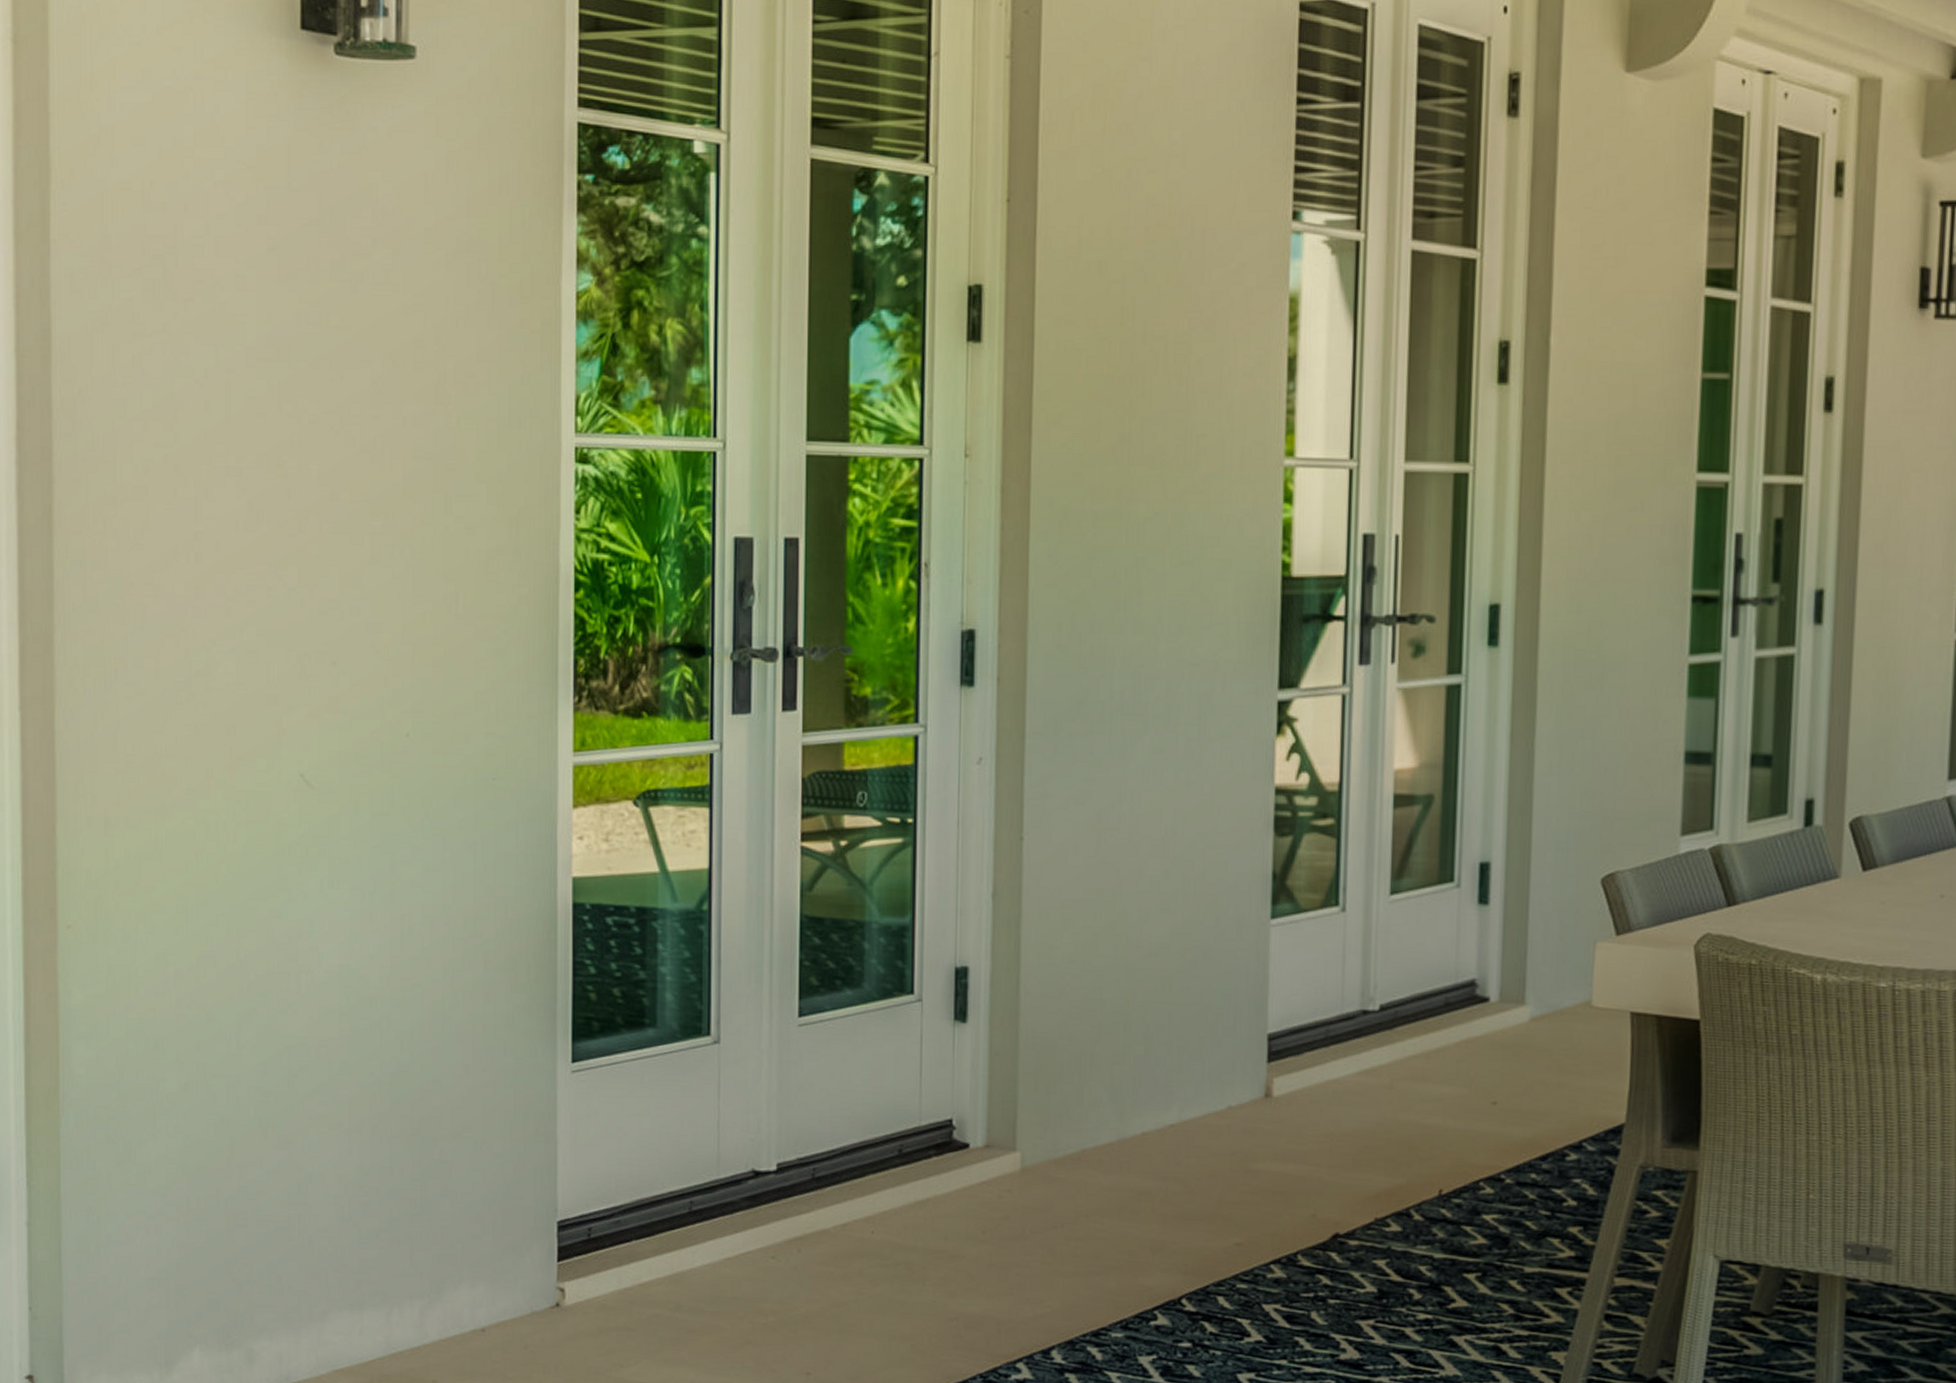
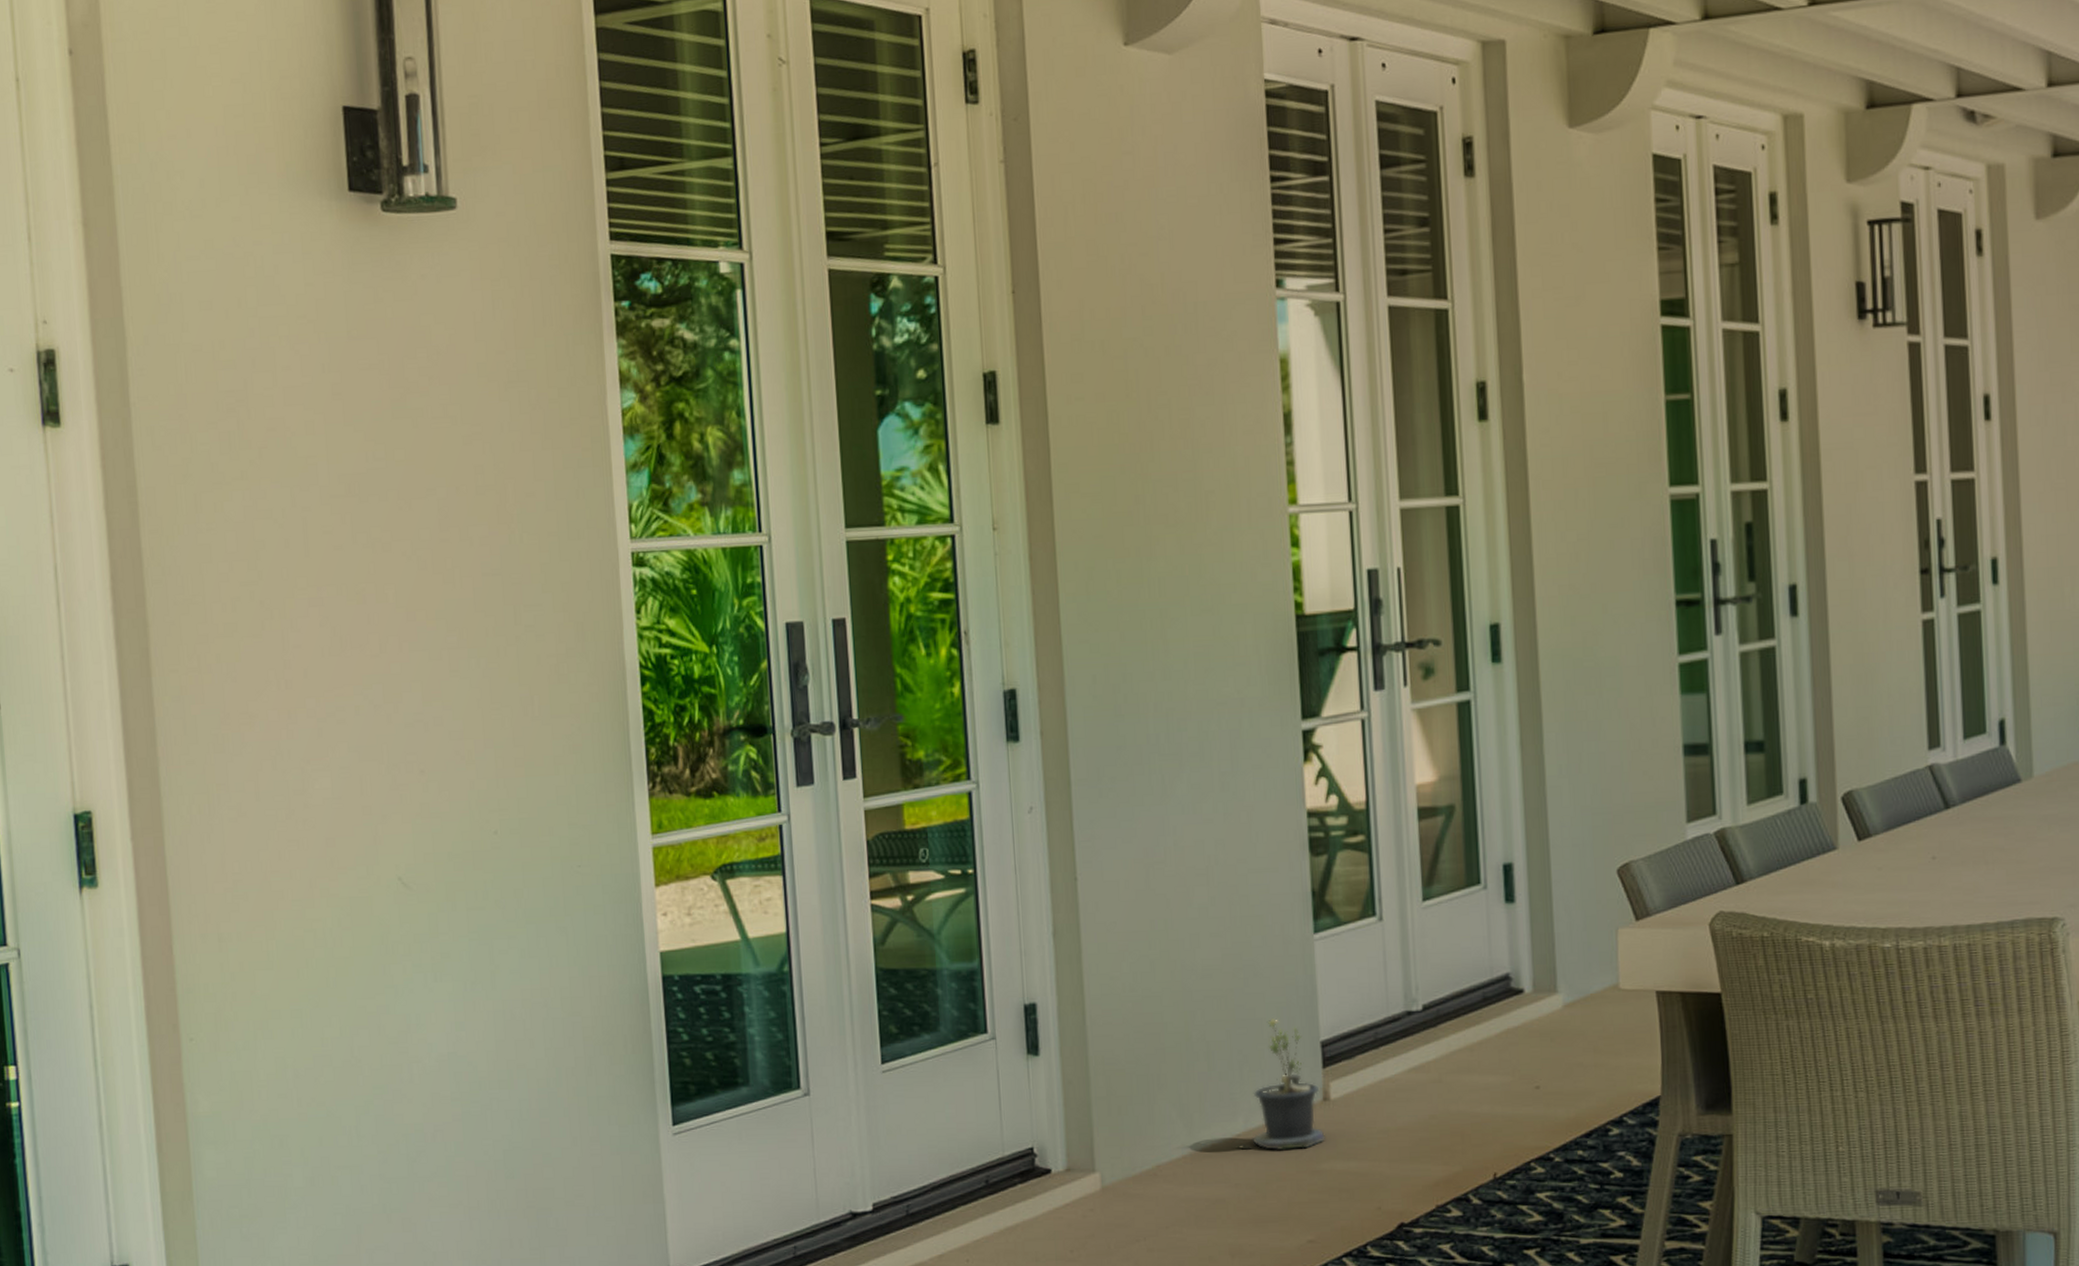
potted plant: none [1166,1005,1263,1146] -> present [1234,1019,1325,1150]

